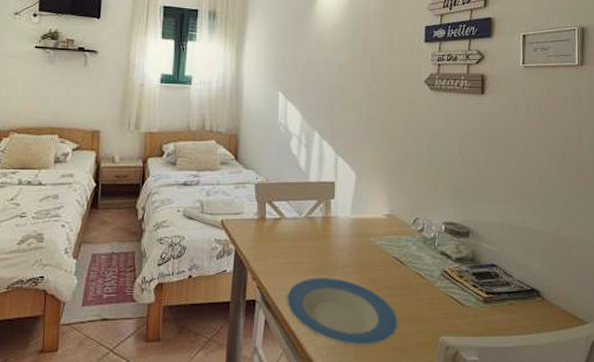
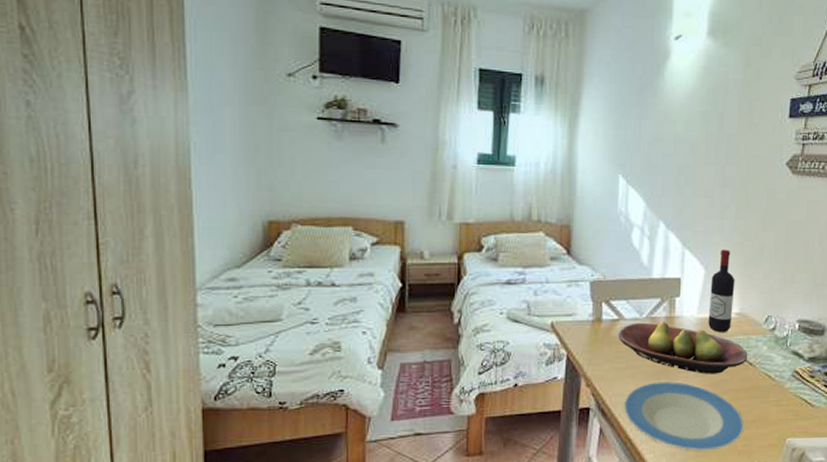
fruit bowl: none [280,222,399,271] -> present [618,322,748,374]
wine bottle: none [361,157,384,233] -> present [708,249,735,333]

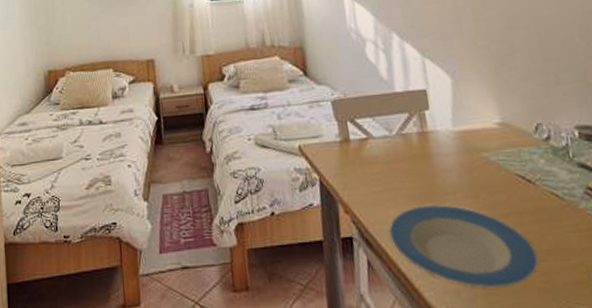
fruit bowl: present [618,322,748,374] -> none [369,138,524,195]
wine bottle: present [708,249,735,333] -> none [460,54,496,147]

